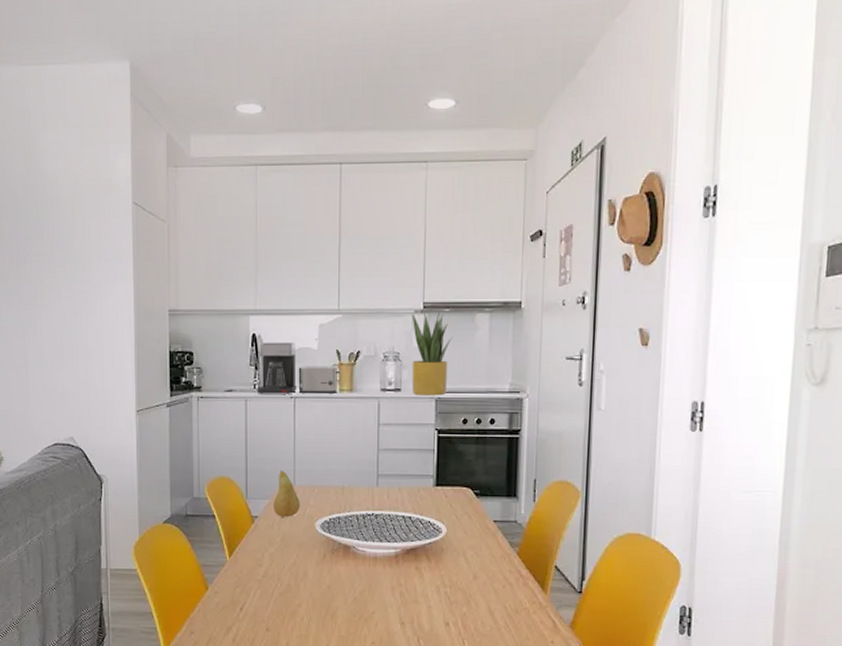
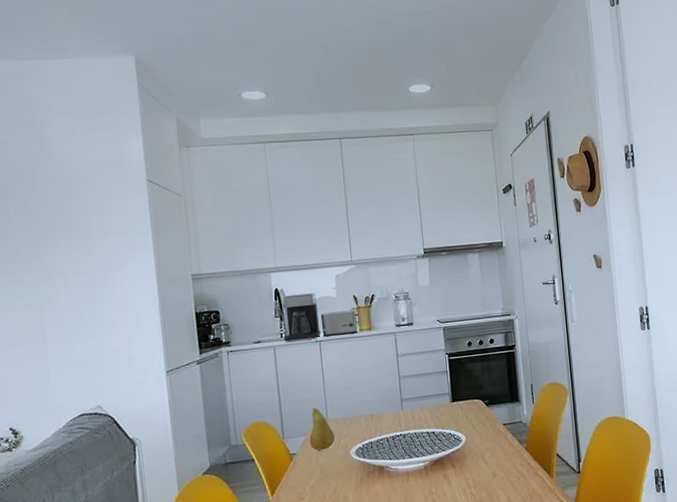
planter: present [411,312,453,396] -> none [415,256,452,327]

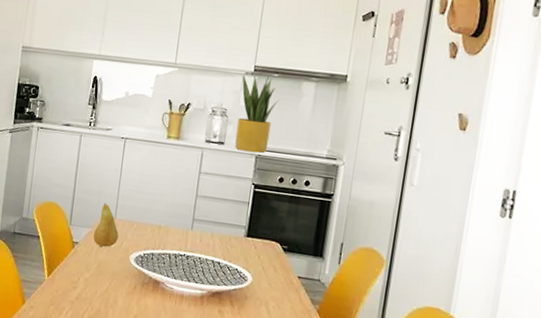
coffee maker: present [282,293,321,343] -> none [91,85,132,136]
toaster: present [320,309,359,338] -> none [129,110,170,140]
planter: none [415,256,452,327] -> present [235,75,279,154]

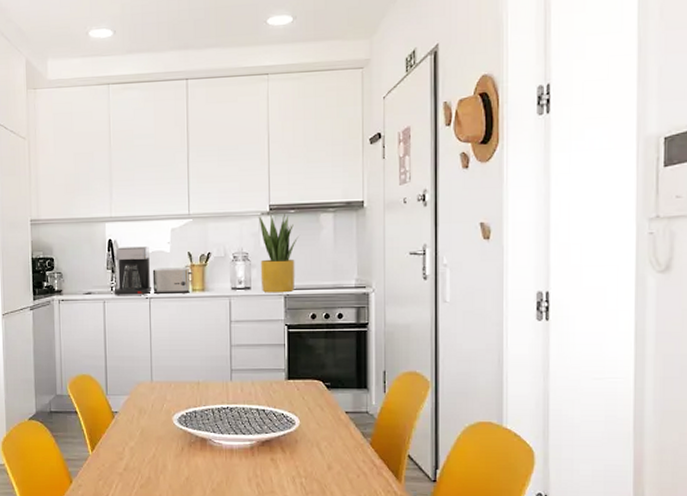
coffee maker: none [91,85,132,136] -> present [114,246,151,297]
fruit: present [93,203,119,247] -> none [131,367,158,412]
toaster: none [129,110,170,140] -> present [152,267,192,295]

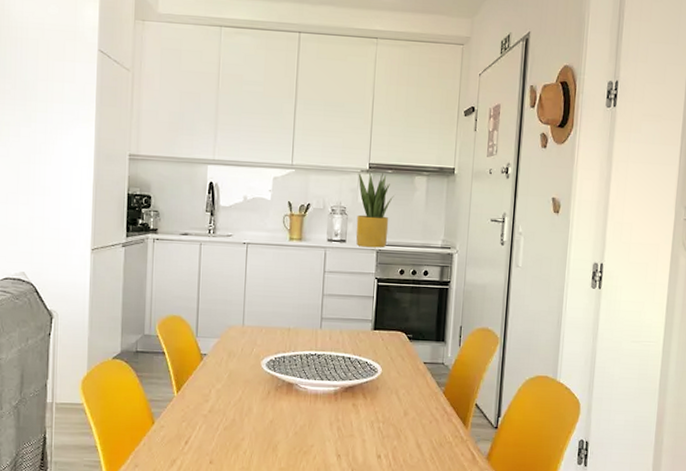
coffee maker: present [114,246,151,297] -> none [211,190,250,241]
toaster: present [152,267,192,295] -> none [251,214,291,243]

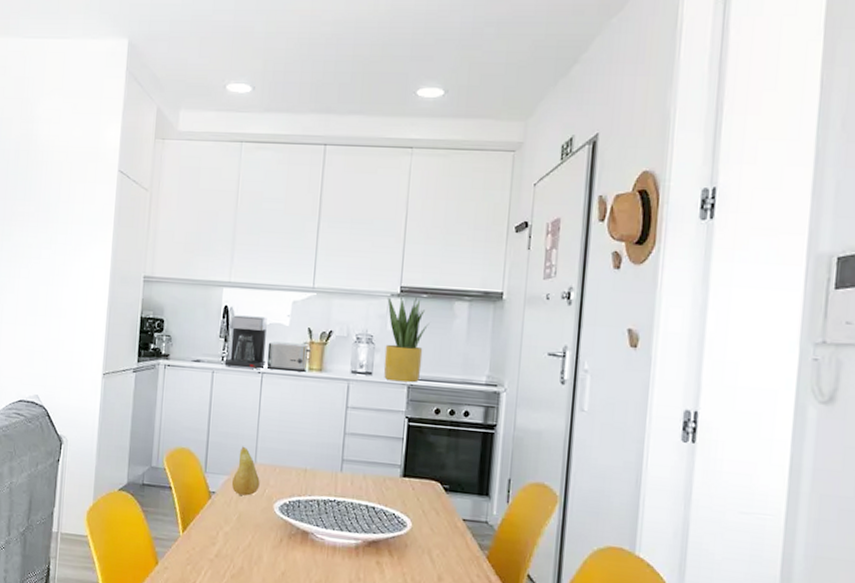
coffee maker: none [211,190,250,241] -> present [224,315,267,370]
fruit: none [221,311,248,355] -> present [231,446,260,496]
toaster: none [251,214,291,243] -> present [266,341,311,373]

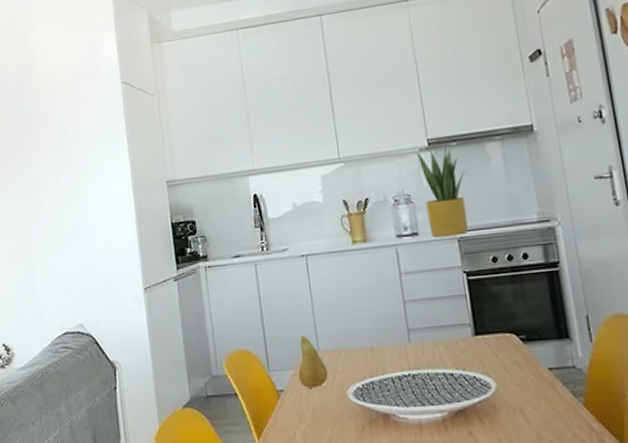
coffee maker: present [224,315,267,370] -> none [262,198,307,257]
toaster: present [266,341,311,373] -> none [305,217,350,251]

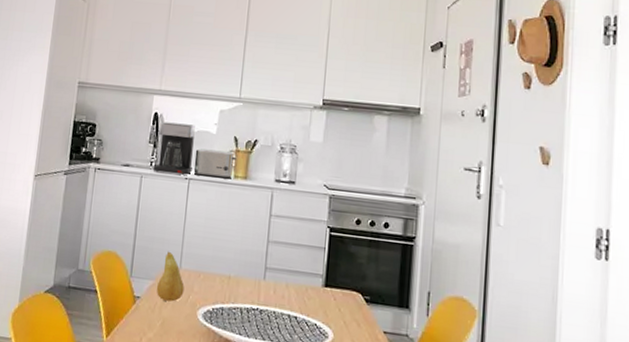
coffee maker: none [262,198,307,257] -> present [152,122,195,176]
toaster: none [305,217,350,251] -> present [193,148,236,180]
planter: present [417,147,468,238] -> none [306,109,351,194]

